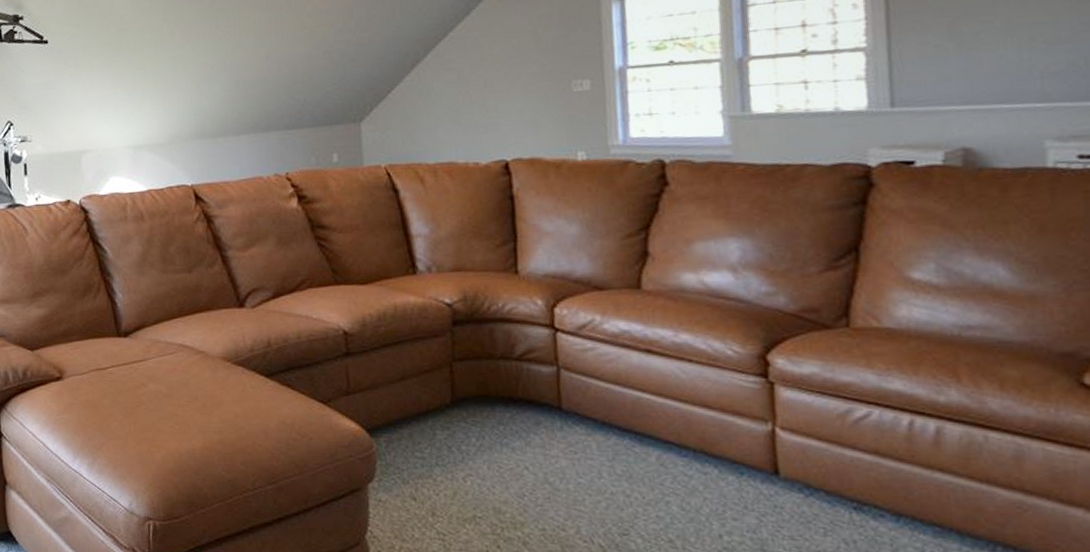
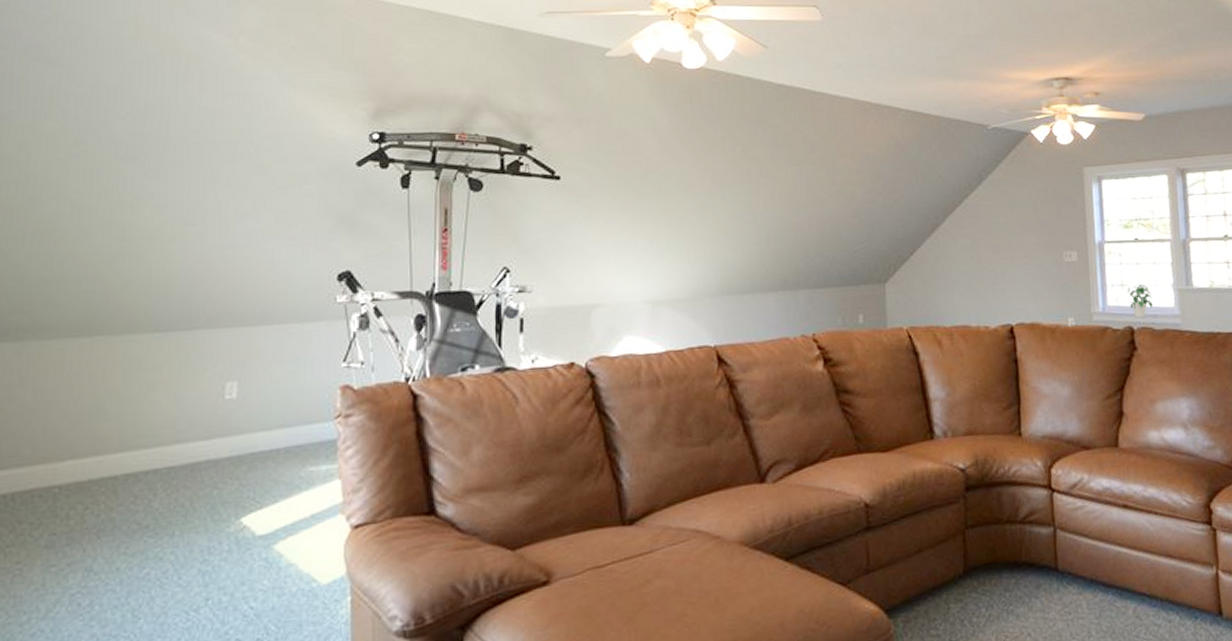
potted plant: none [657,112,693,151] -> present [1127,285,1153,319]

